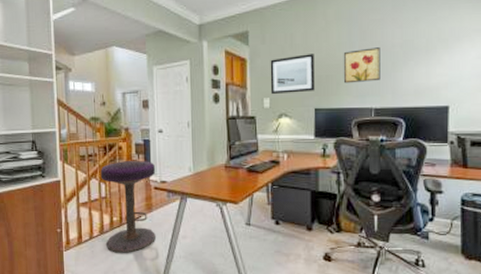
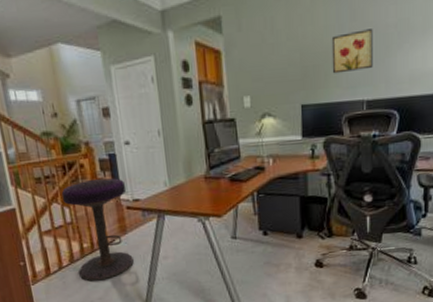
wall art: present [270,54,315,95] -> none [248,40,301,92]

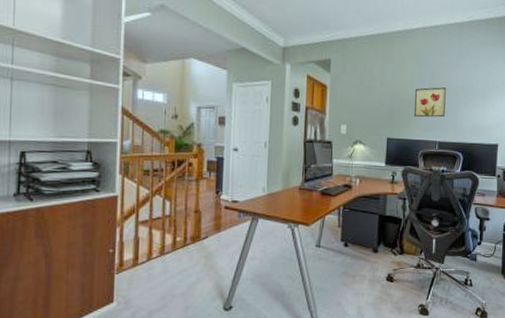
stool: present [61,178,134,281] -> none [165,177,228,276]

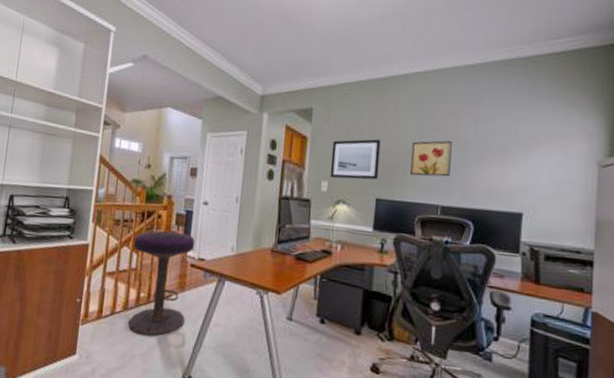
stool: none [165,177,228,276] -> present [127,231,195,336]
wall art: none [348,86,390,122] -> present [330,139,381,180]

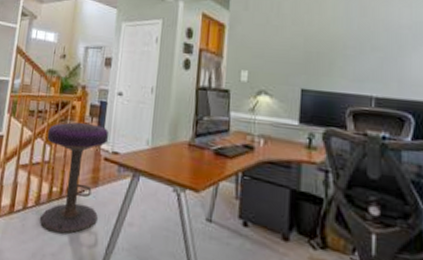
wall art: present [330,139,381,180] -> none [250,25,304,69]
wall art: present [409,140,452,177] -> none [337,26,384,66]

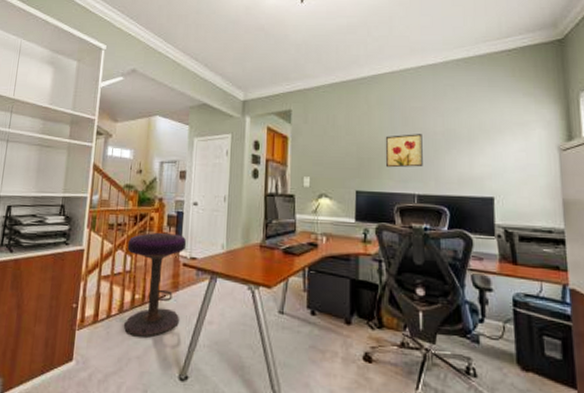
wall art: none [337,26,384,66] -> present [385,134,423,168]

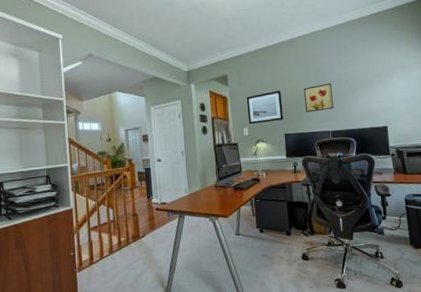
stool: present [123,232,187,337] -> none [108,186,159,270]
wall art: none [311,136,356,174] -> present [246,90,283,125]

